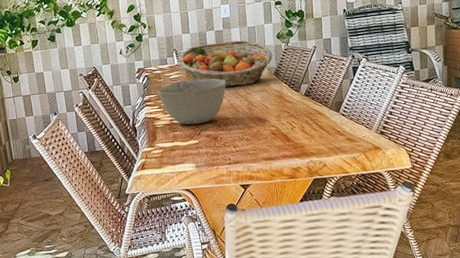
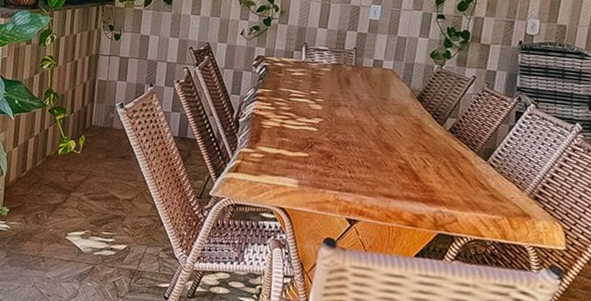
bowl: present [156,78,227,125] -> none [272,80,358,136]
fruit basket: present [178,40,273,88] -> none [306,44,421,104]

